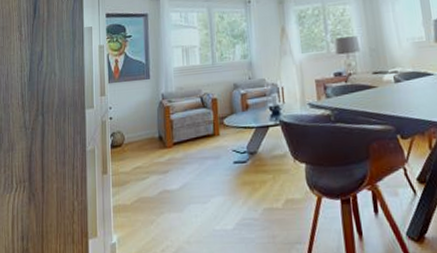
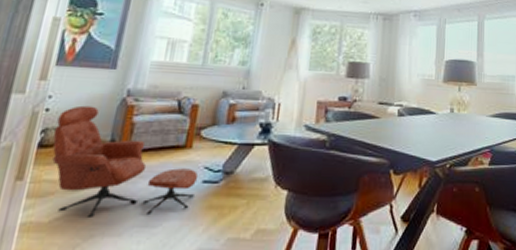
armchair: none [118,111,230,198] -> present [52,105,199,217]

